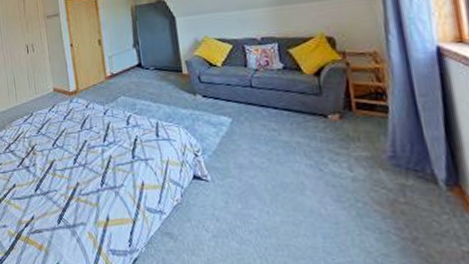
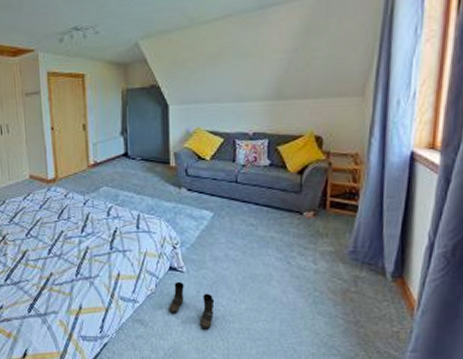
boots: none [197,191,247,245] -> present [169,281,215,330]

